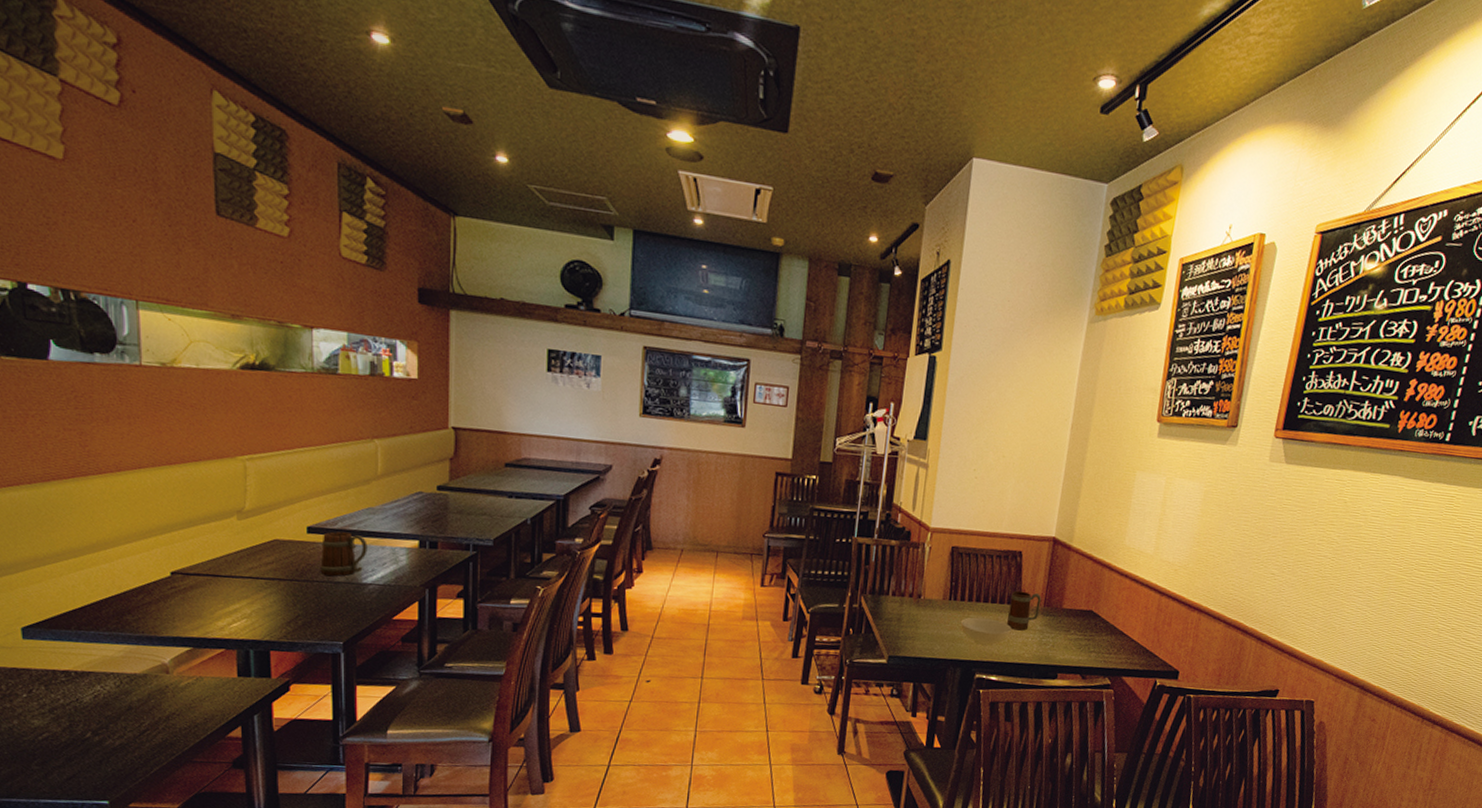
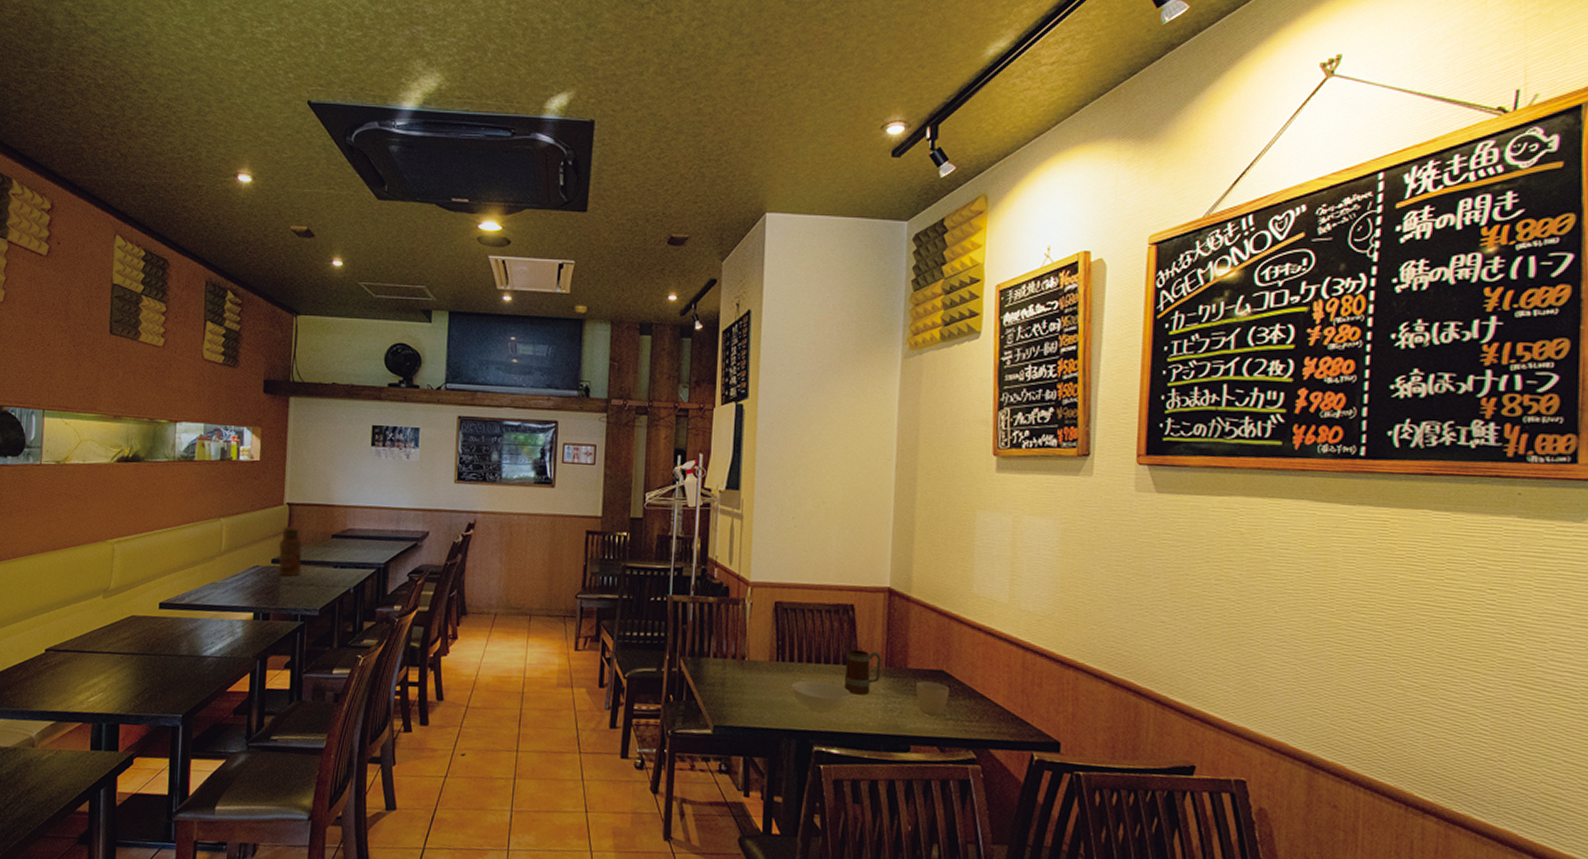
beer mug: present [320,531,368,577] -> none [167,606,209,650]
drink bottle: none [444,451,472,506] -> present [278,526,302,578]
cup: none [1067,619,1096,650] -> present [916,681,950,717]

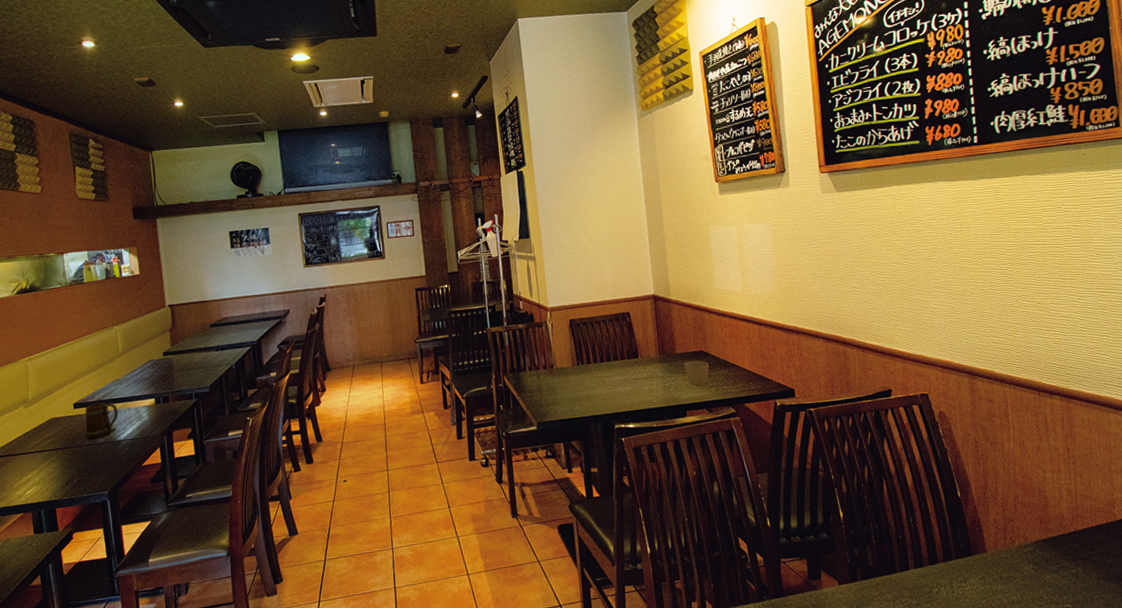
beer mug: none [167,606,209,650] -> present [85,402,118,440]
drink bottle: present [278,526,302,578] -> none [166,323,189,365]
bowl: present [791,680,851,713] -> none [591,374,637,399]
beer mug: present [844,649,881,695] -> none [629,345,657,380]

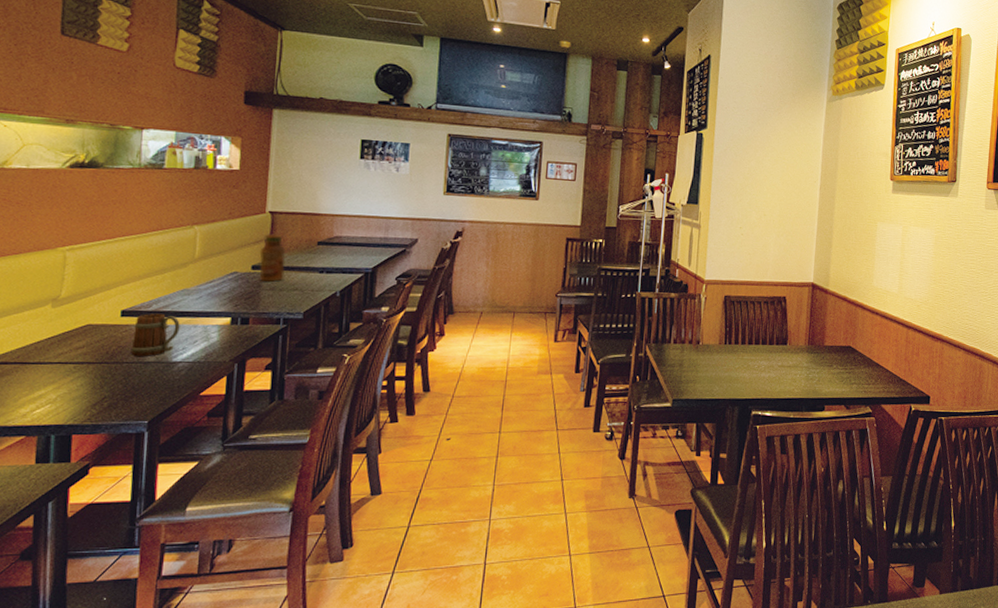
drink bottle: none [166,323,189,365] -> present [259,233,285,283]
cup: present [684,360,710,387] -> none [830,355,855,382]

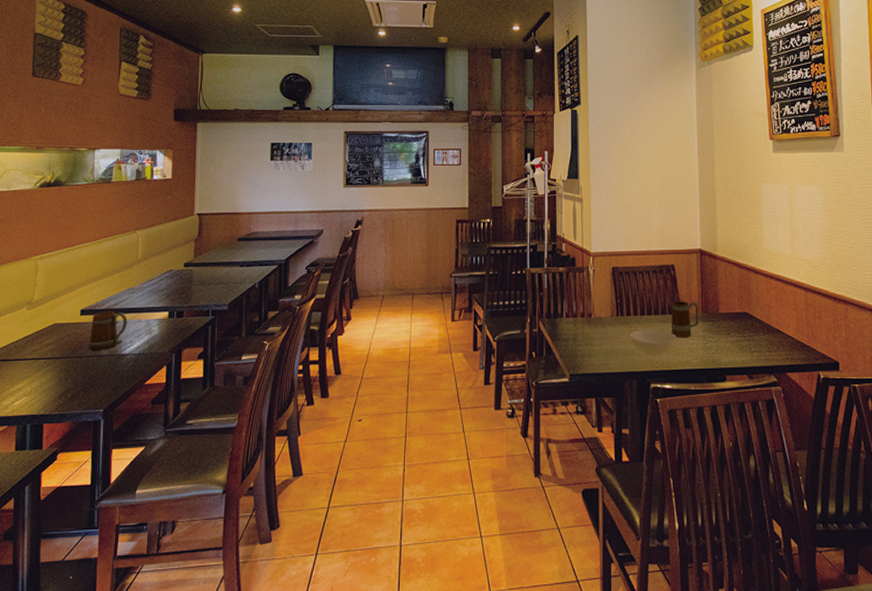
drink bottle: present [259,233,285,283] -> none [190,233,212,278]
bowl: none [735,358,781,384] -> present [629,330,677,355]
beer mug: none [776,332,805,368] -> present [670,301,699,338]

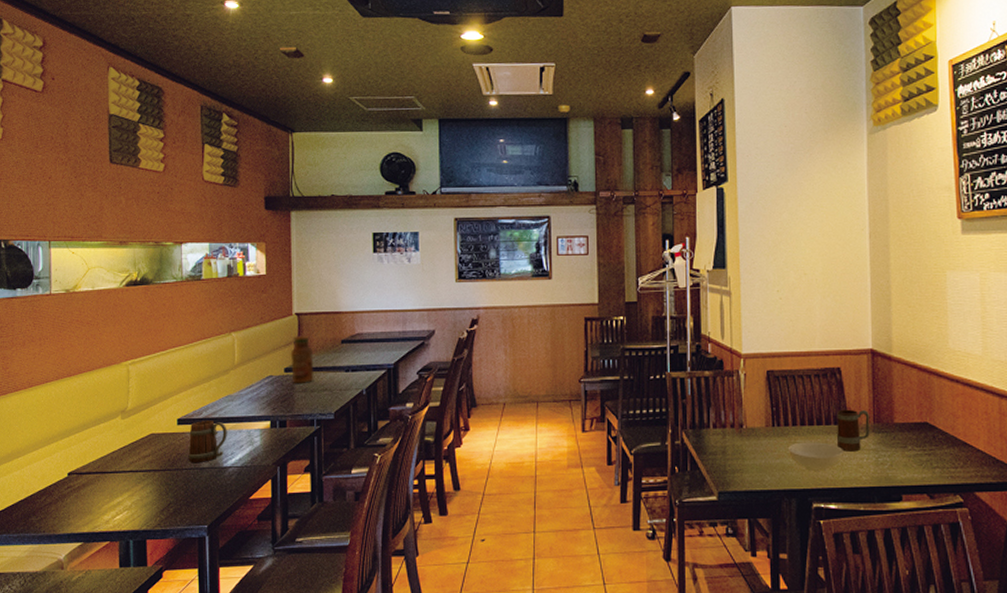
drink bottle: none [190,233,212,278] -> present [290,335,314,384]

